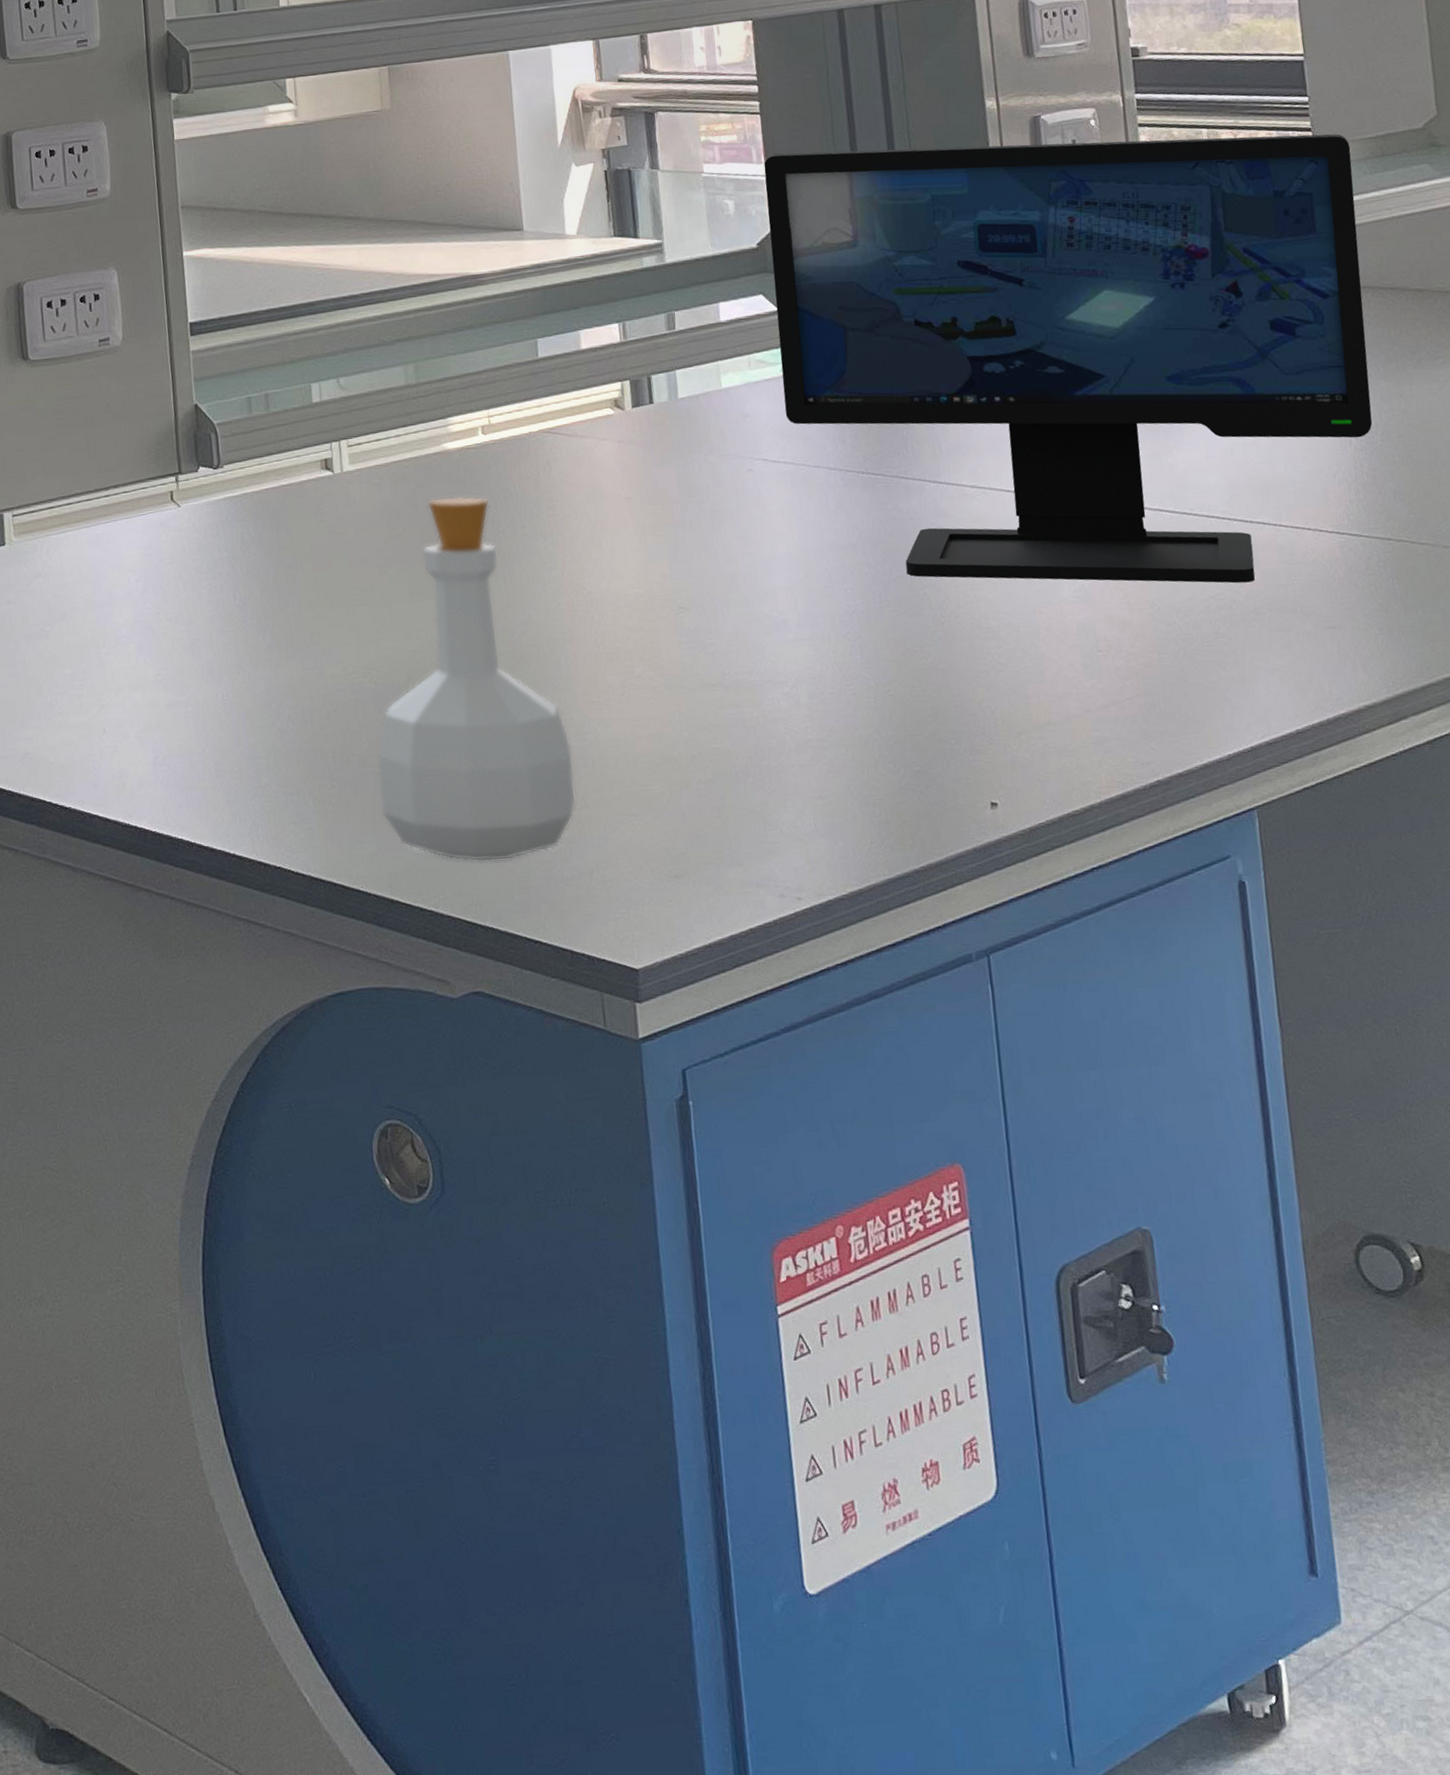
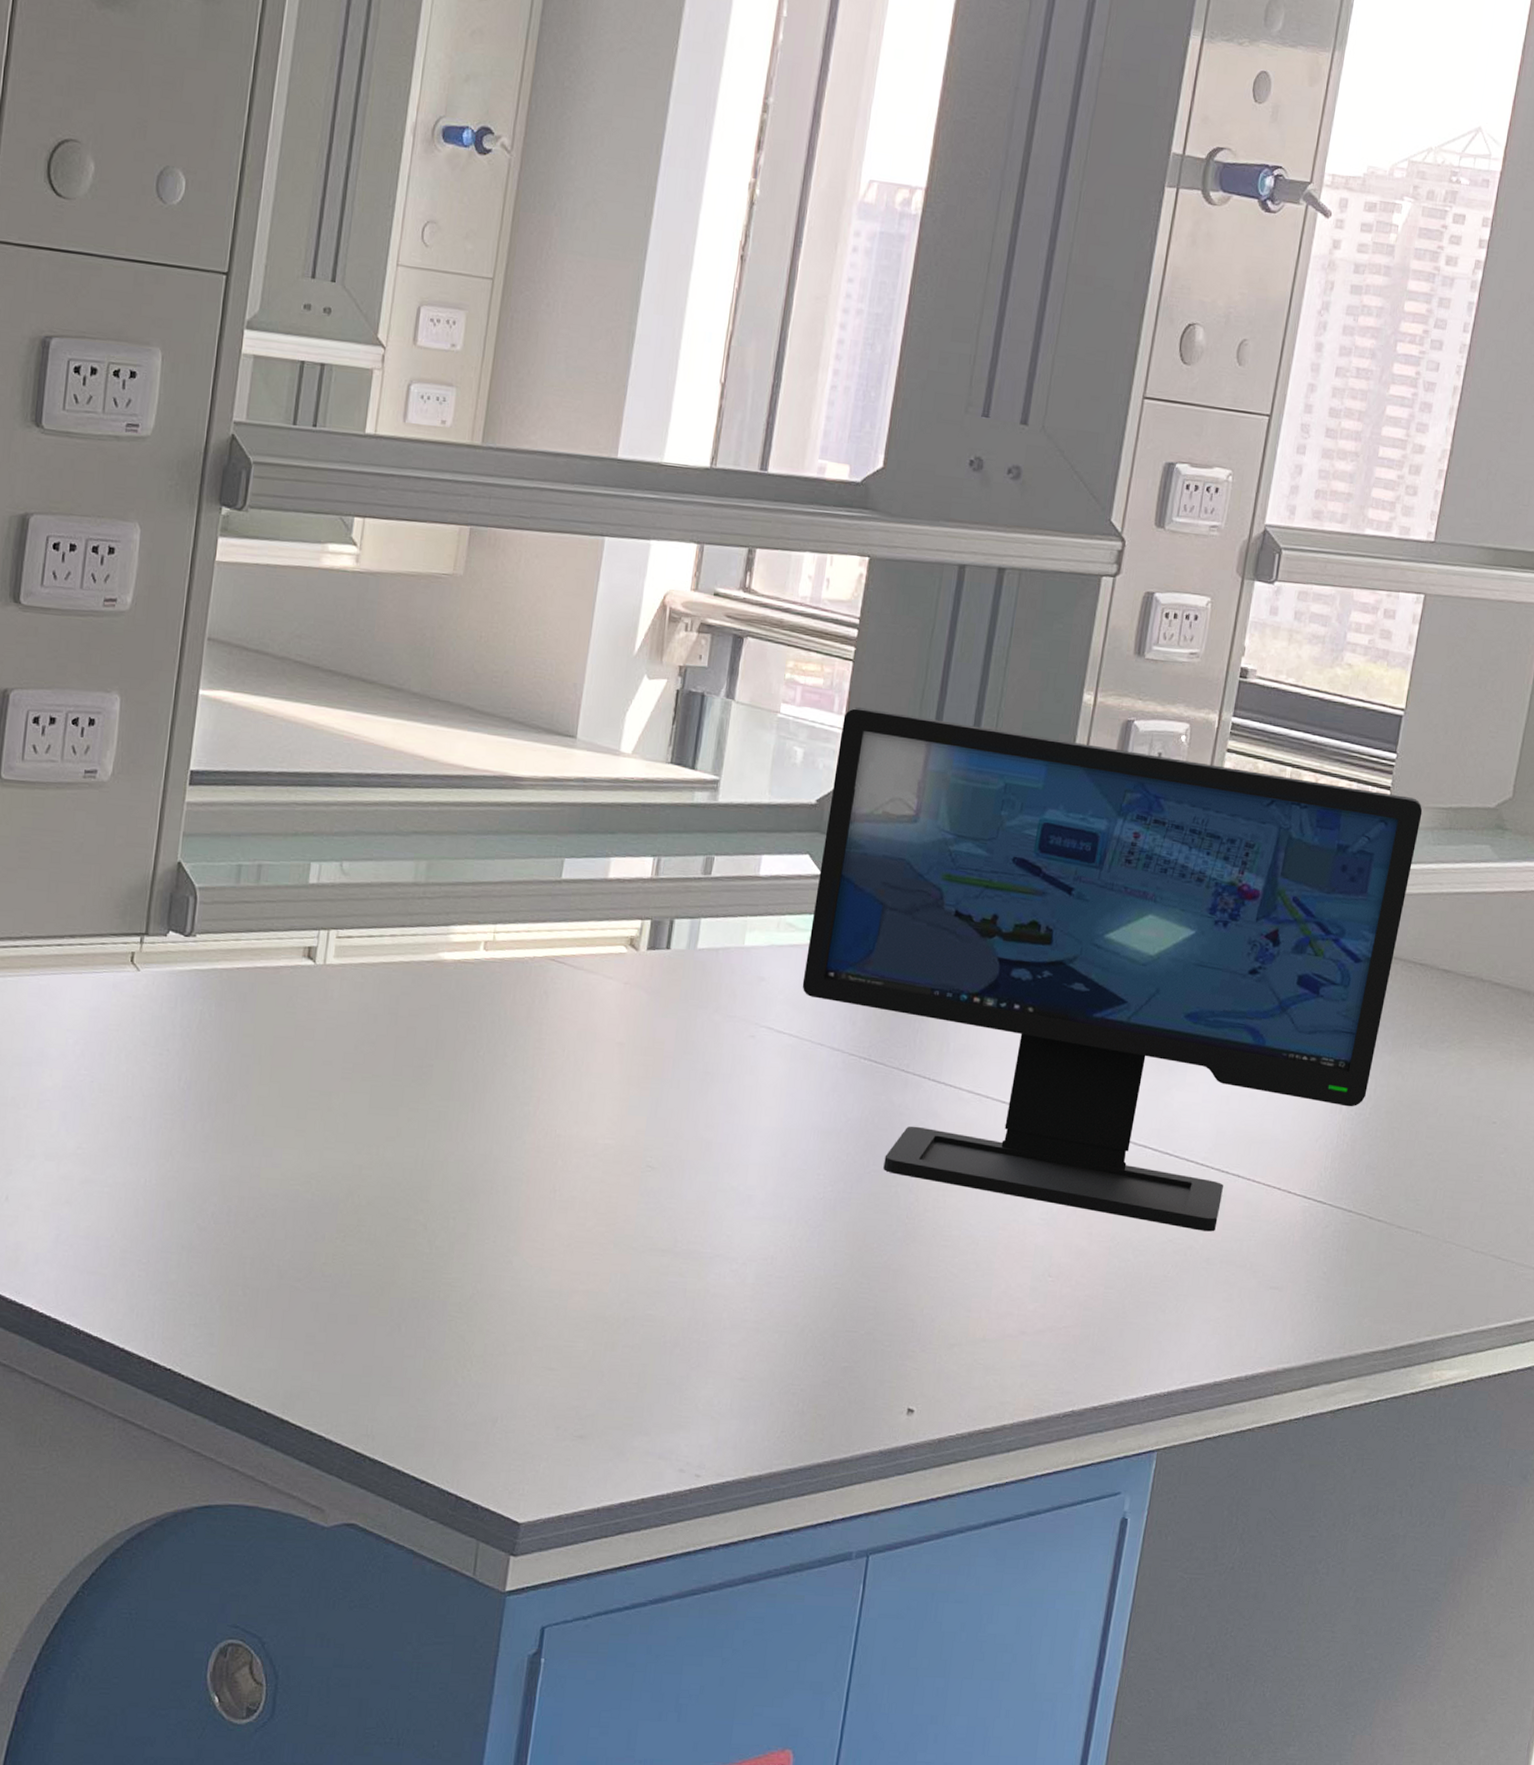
bottle: present [377,496,576,862] -> none [290,1008,504,1397]

